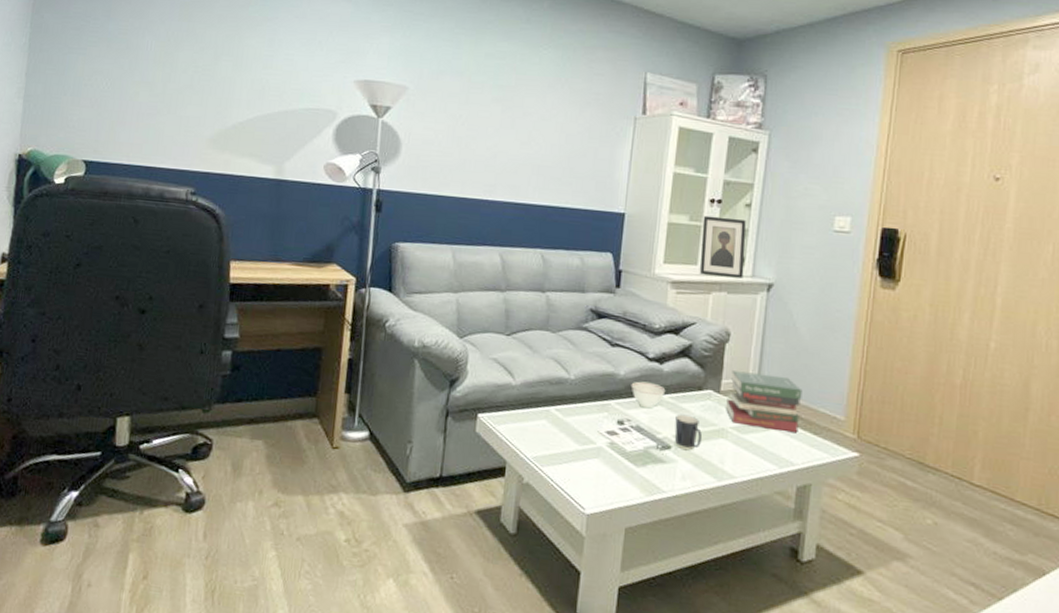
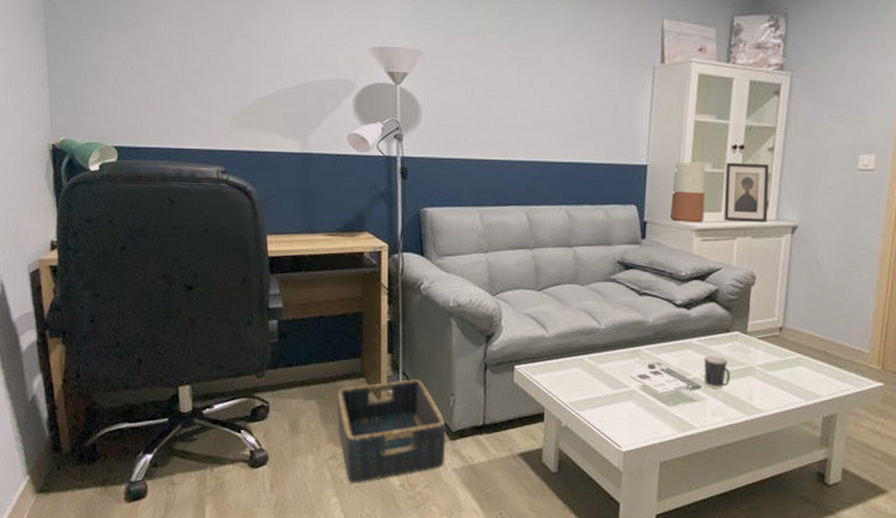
basket: none [284,422,400,535] -> present [337,378,446,482]
bowl: present [630,381,666,409] -> none [660,327,694,352]
vase: none [646,212,684,275] -> present [670,162,706,223]
books: present [725,370,803,434] -> none [752,312,828,368]

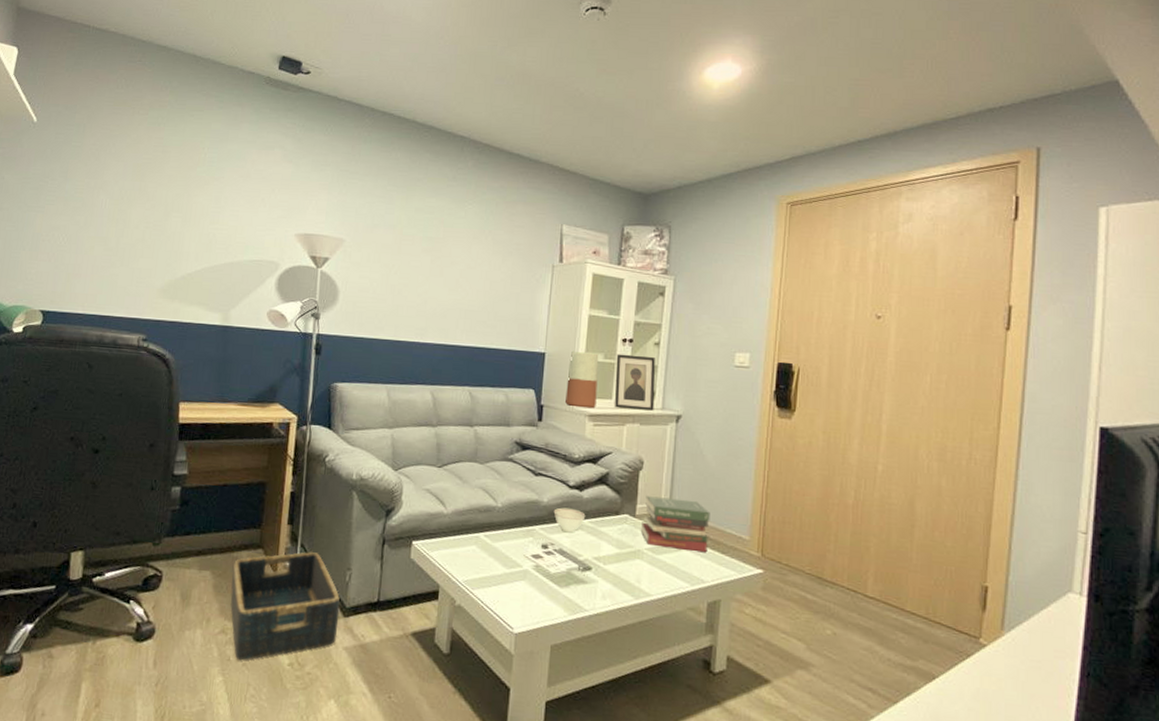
bowl: none [660,327,694,352] -> present [553,507,586,533]
mug: present [703,355,731,389] -> none [594,537,621,572]
books: none [752,312,828,368] -> present [640,496,711,553]

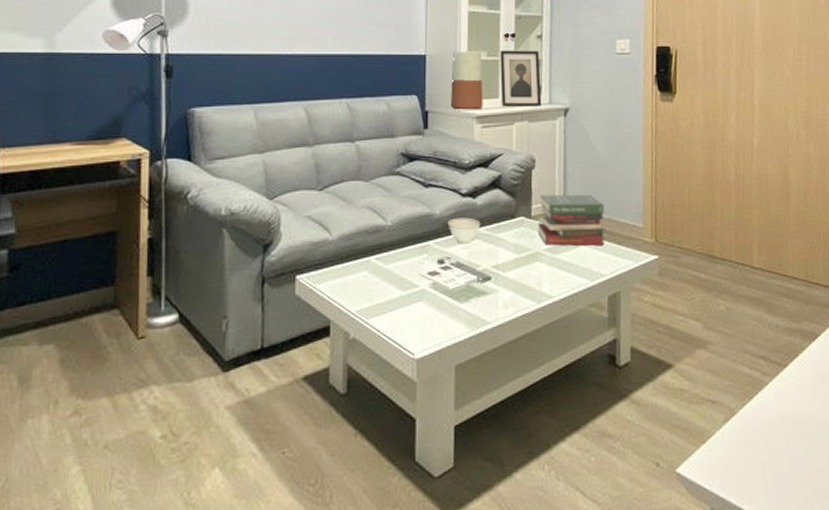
basket: present [230,551,340,660] -> none [82,303,218,442]

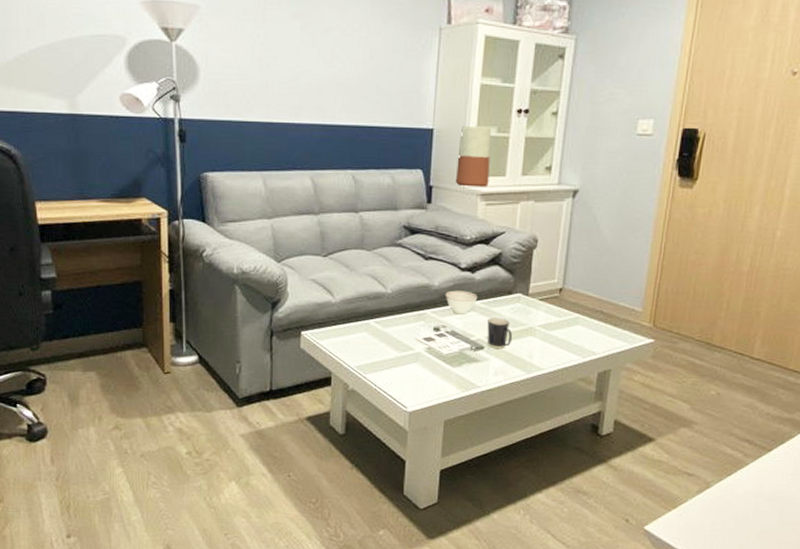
mug: none [493,244,520,279] -> present [486,317,513,349]
picture frame: present [500,50,542,107] -> none [509,126,553,187]
books: present [537,194,605,246] -> none [533,274,605,327]

